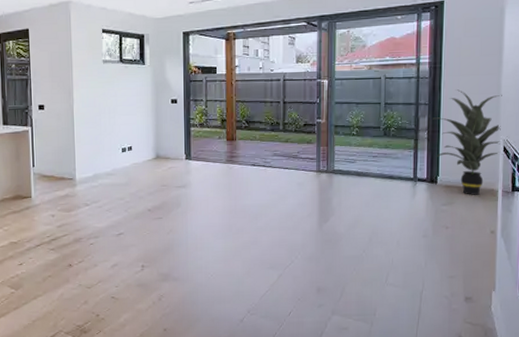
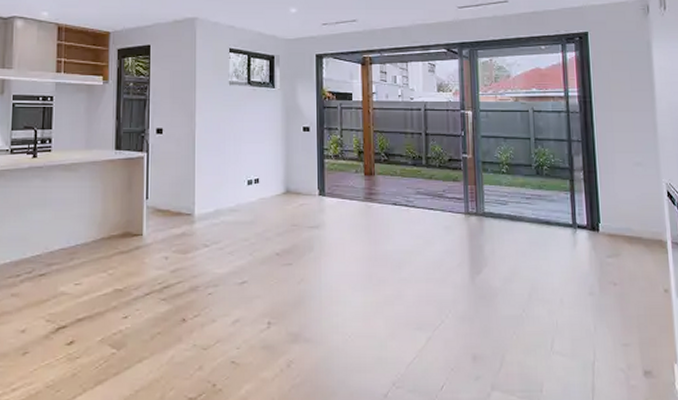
indoor plant: present [433,89,502,195] -> none [587,126,663,246]

